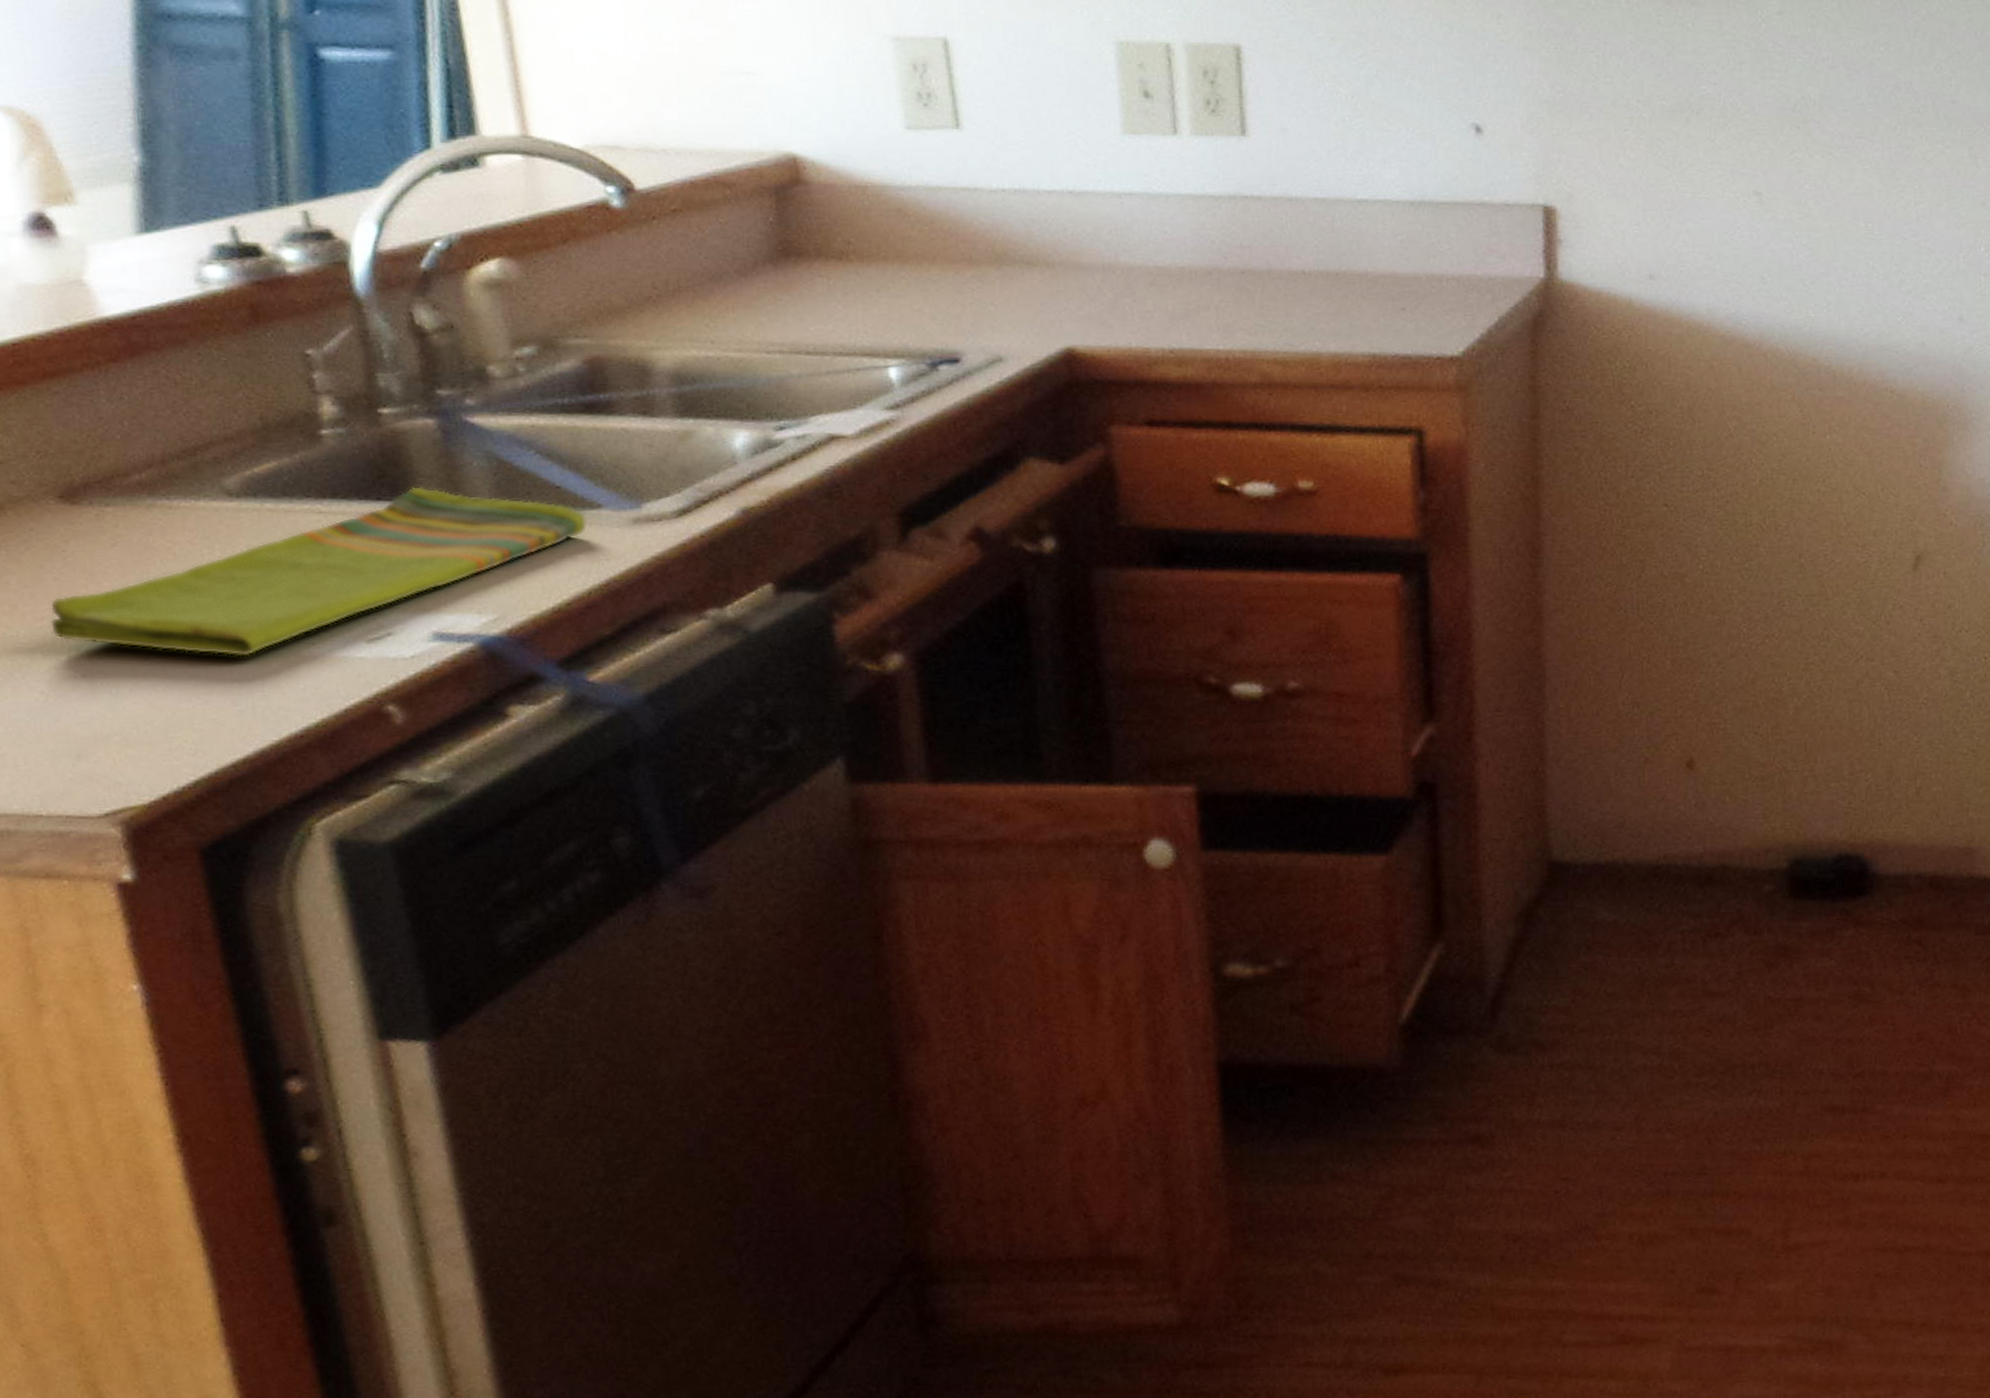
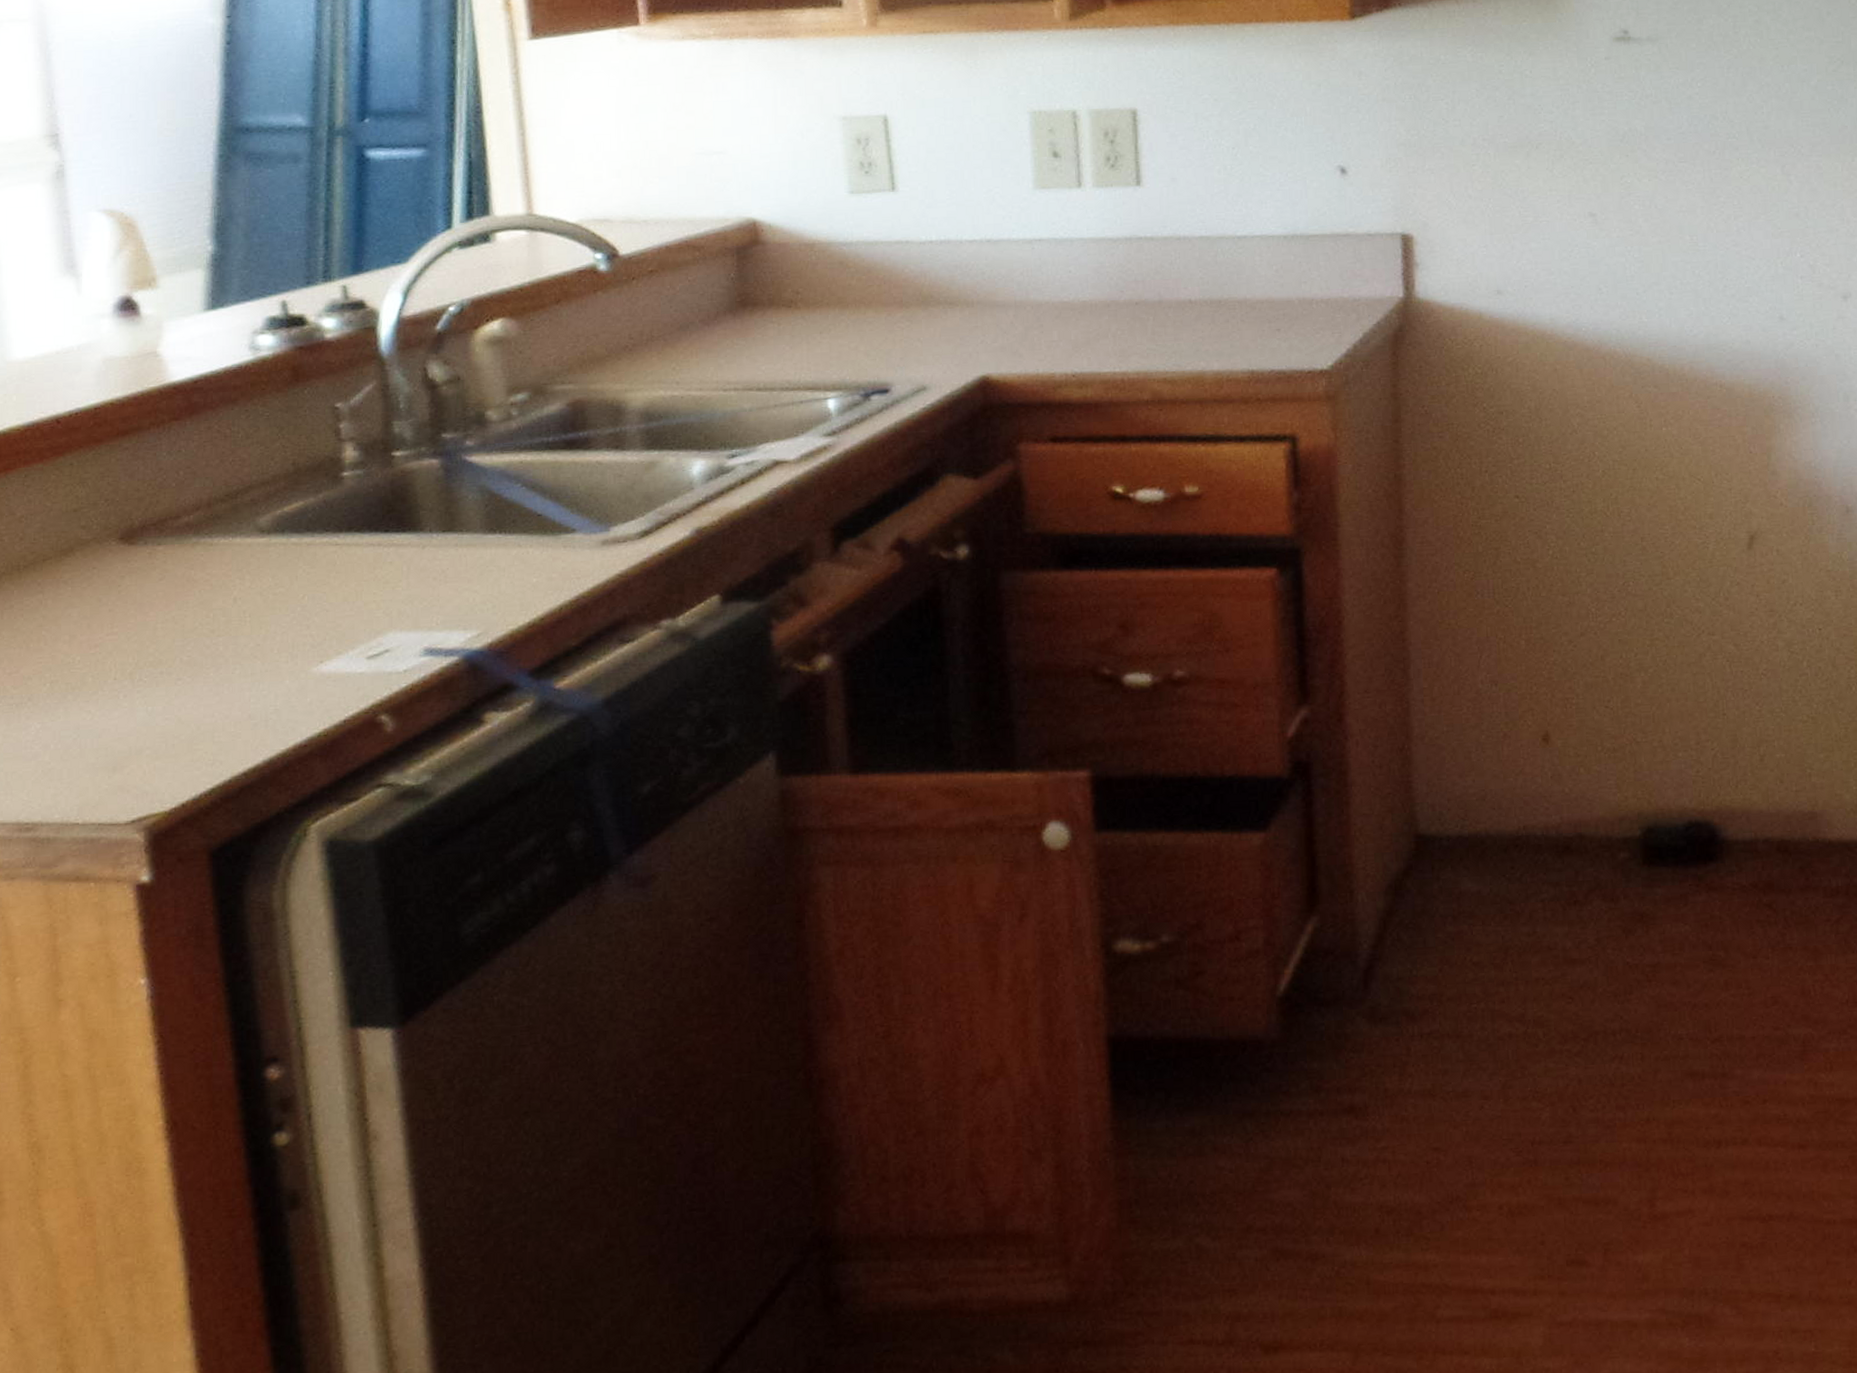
dish towel: present [50,486,588,657] -> none [101,518,563,675]

